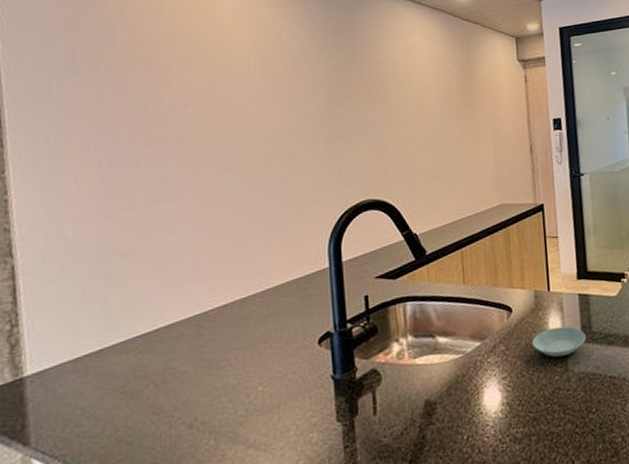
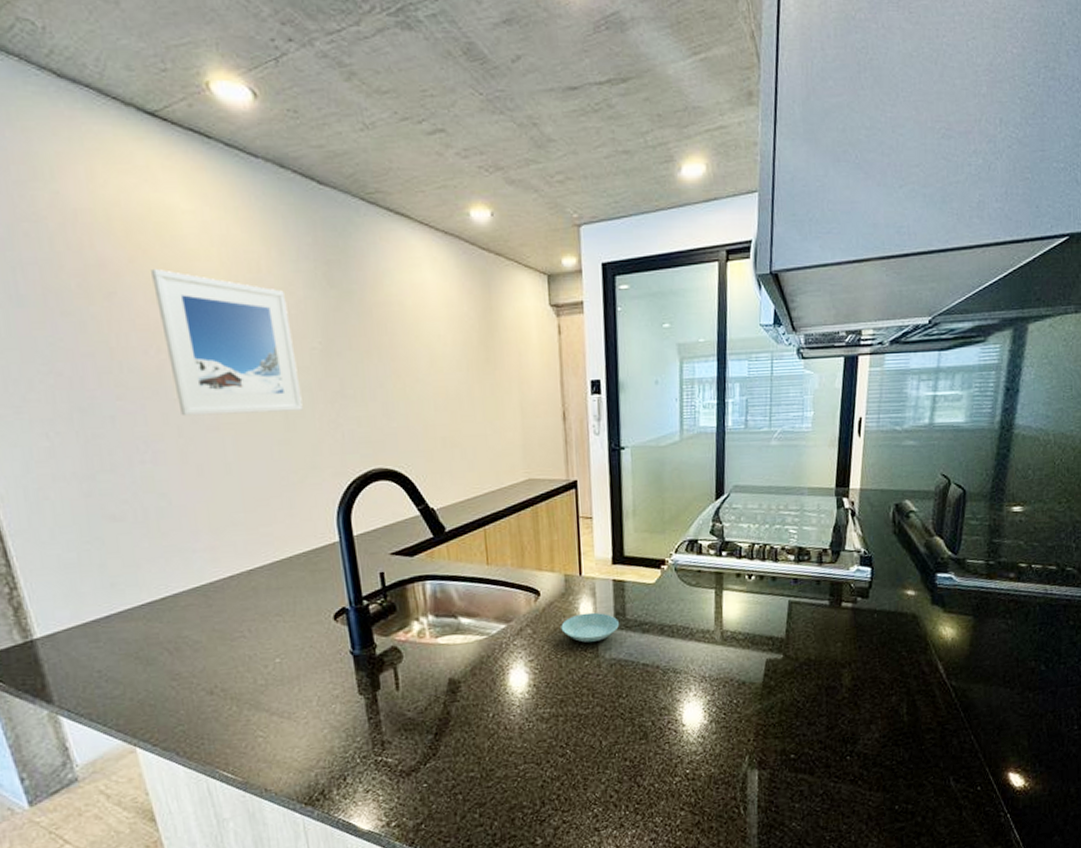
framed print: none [190,42,306,160] -> present [151,269,303,417]

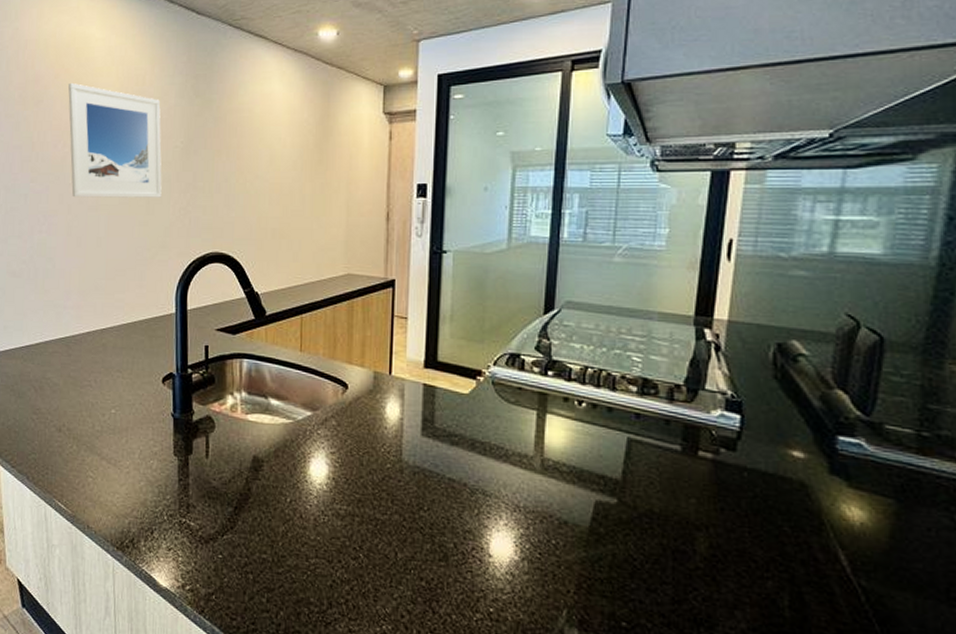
saucer: present [561,612,620,643] -> none [366,413,427,445]

